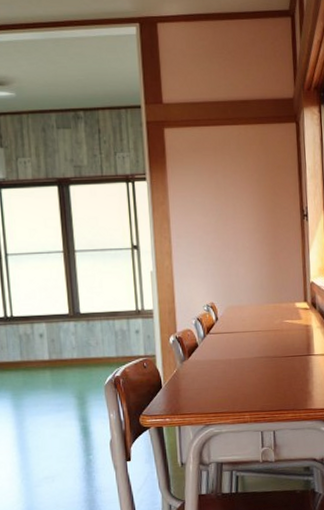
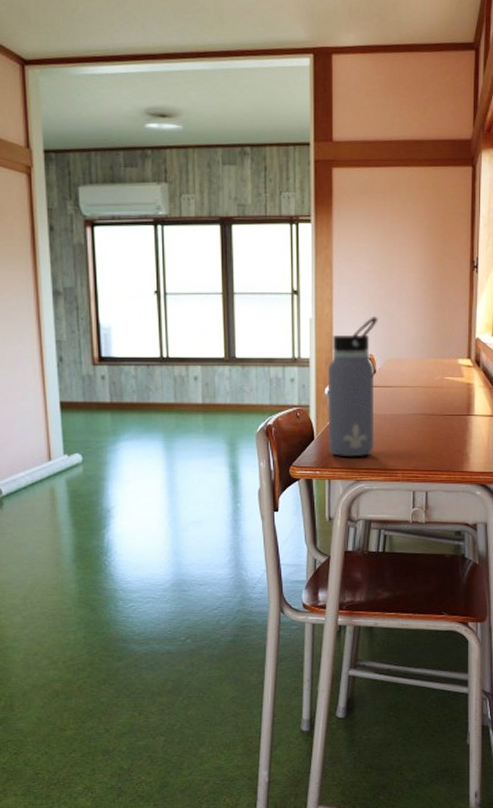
water bottle: none [171,266,222,403] -> present [327,315,378,457]

